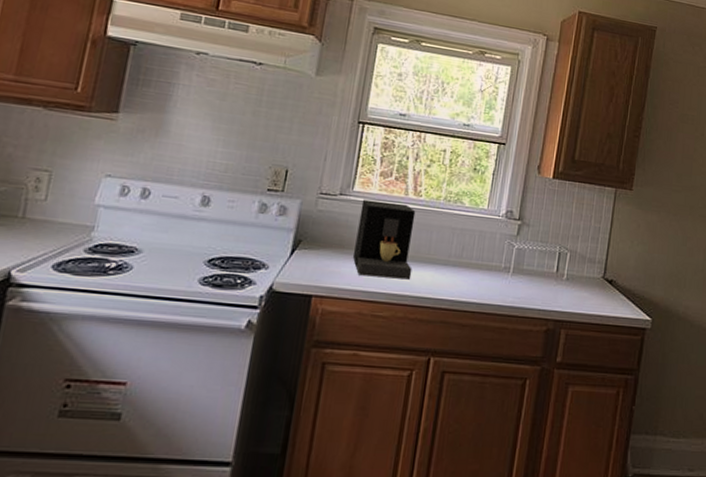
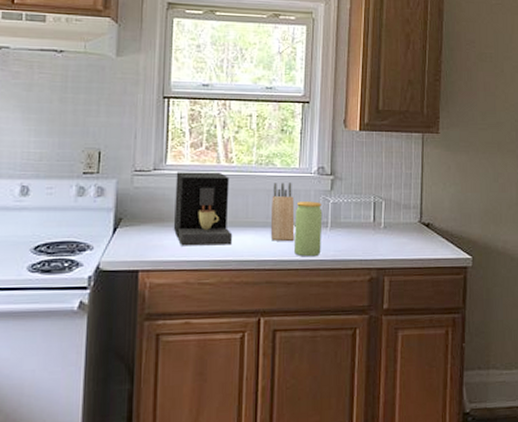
knife block: none [451,221,479,284] -> present [271,182,295,242]
jar: none [473,243,506,301] -> present [294,201,323,257]

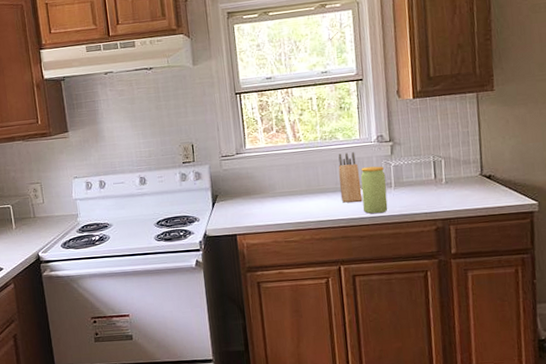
coffee maker: present [174,172,233,246] -> none [255,150,309,213]

